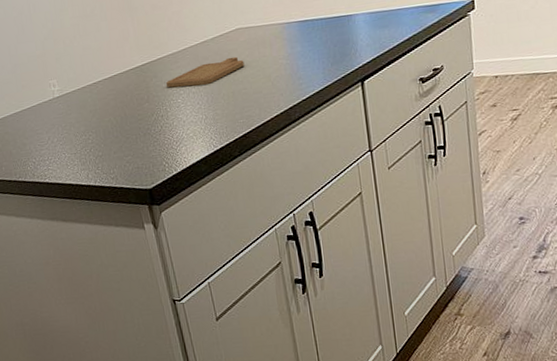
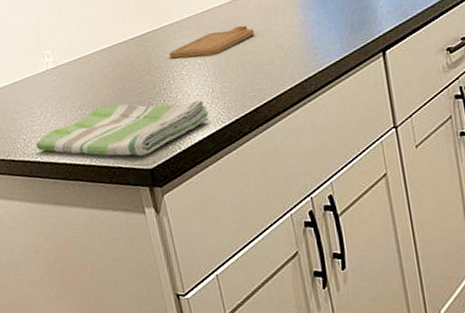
dish towel: none [44,126,203,178] -> present [35,100,210,156]

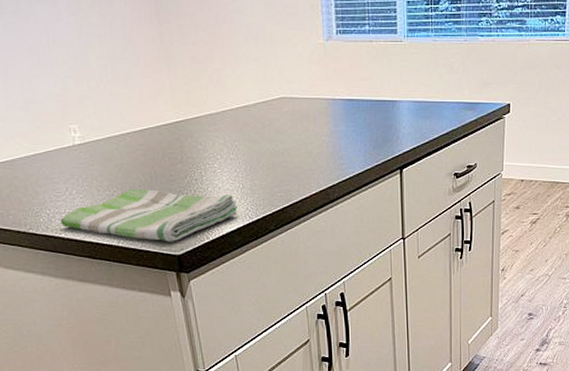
chopping board: present [168,25,255,59] -> none [201,127,286,152]

